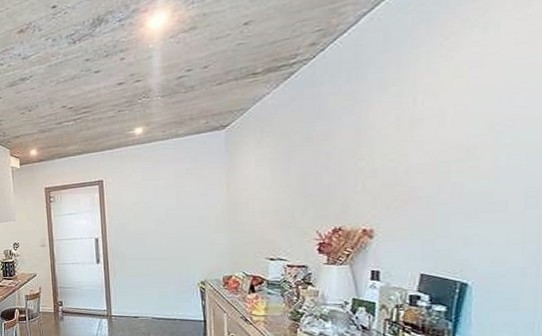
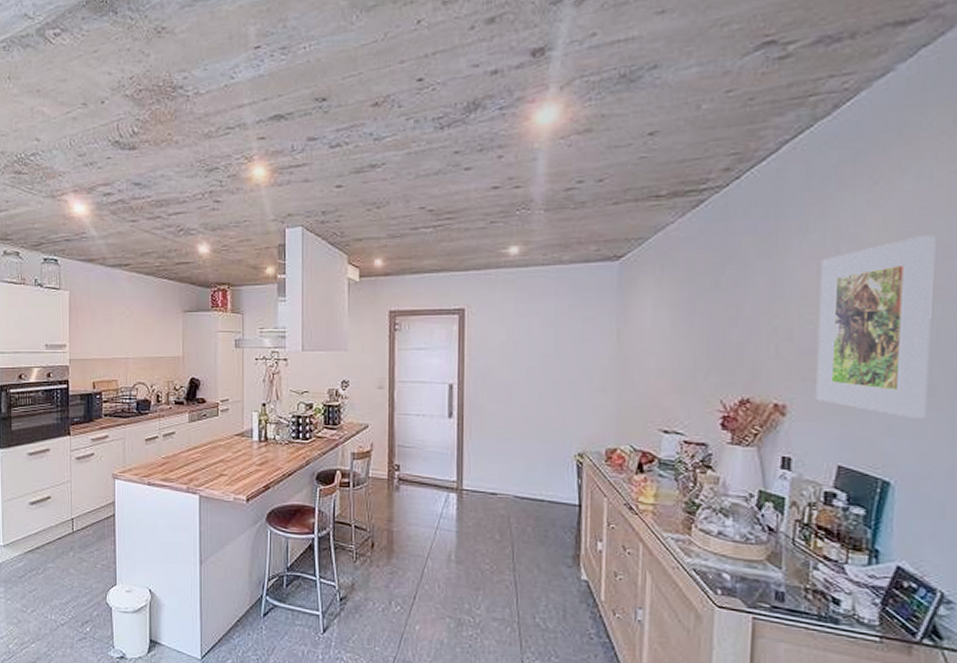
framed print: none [398,76,504,230] -> present [816,236,936,418]

